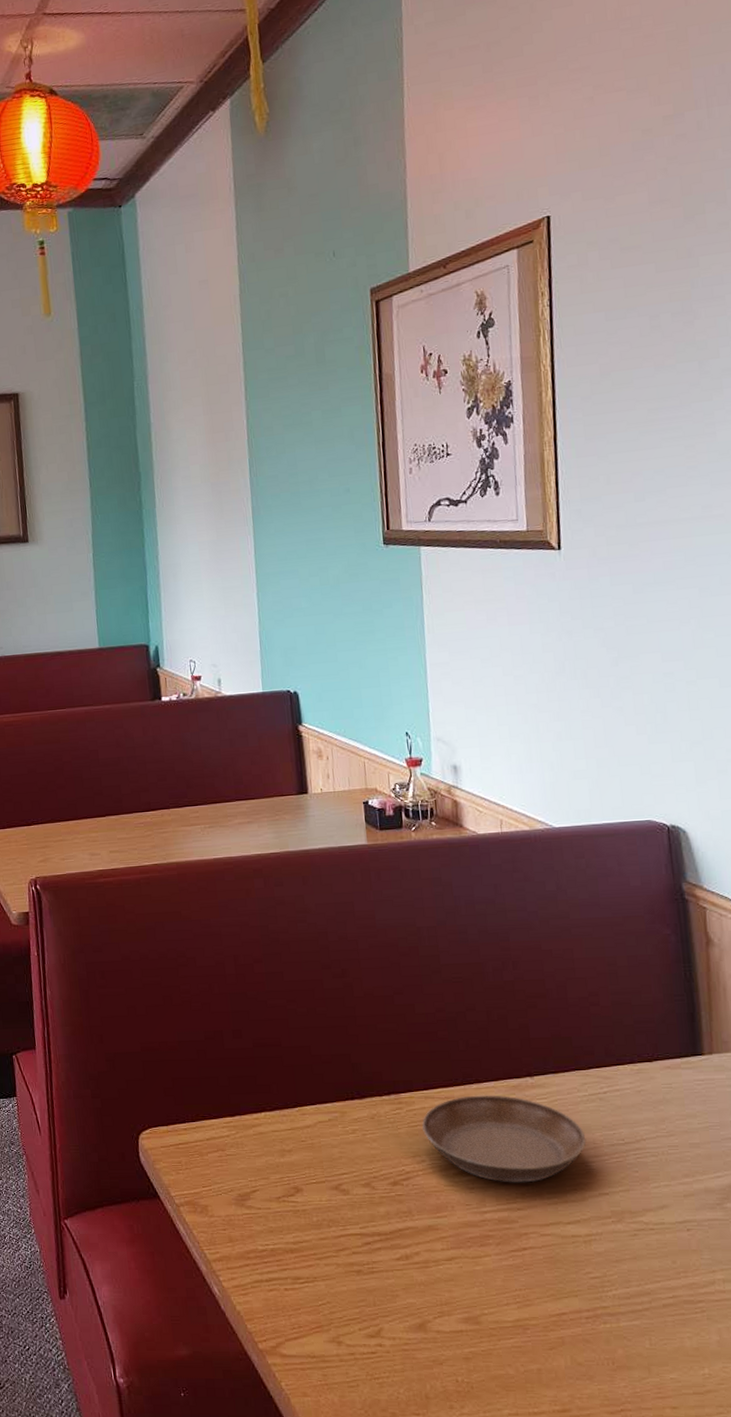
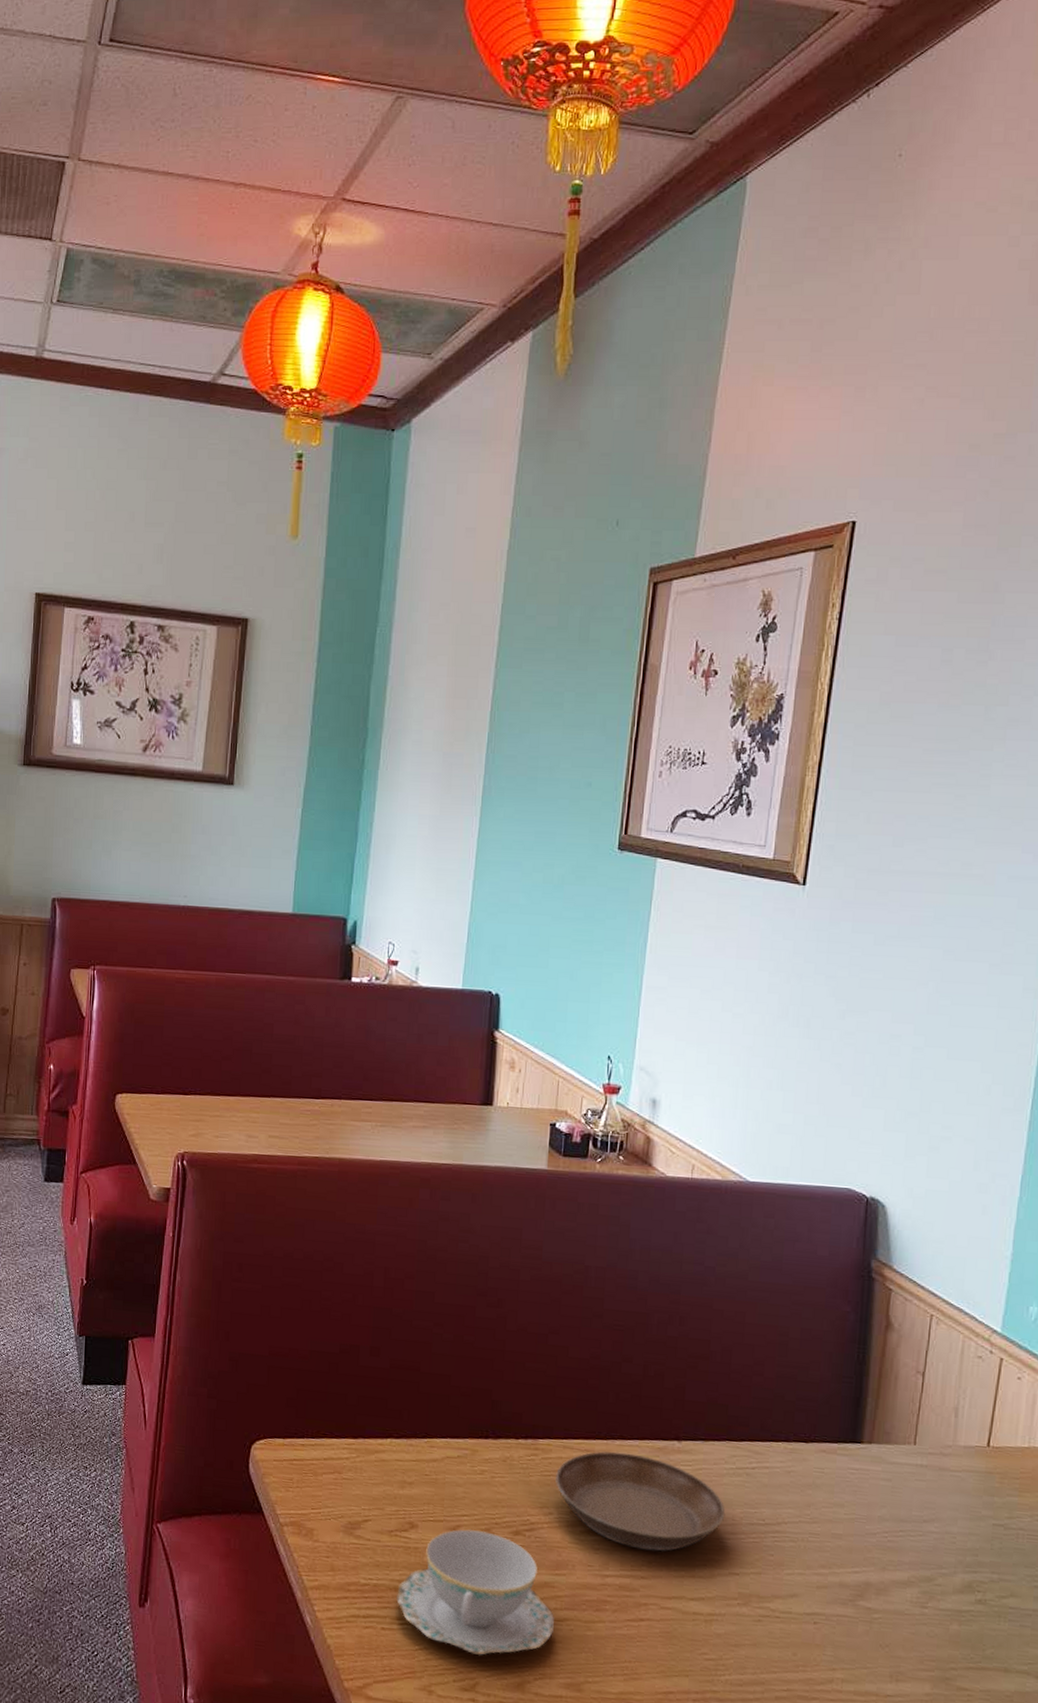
teacup: none [293,1186,444,1302] -> present [396,1529,554,1655]

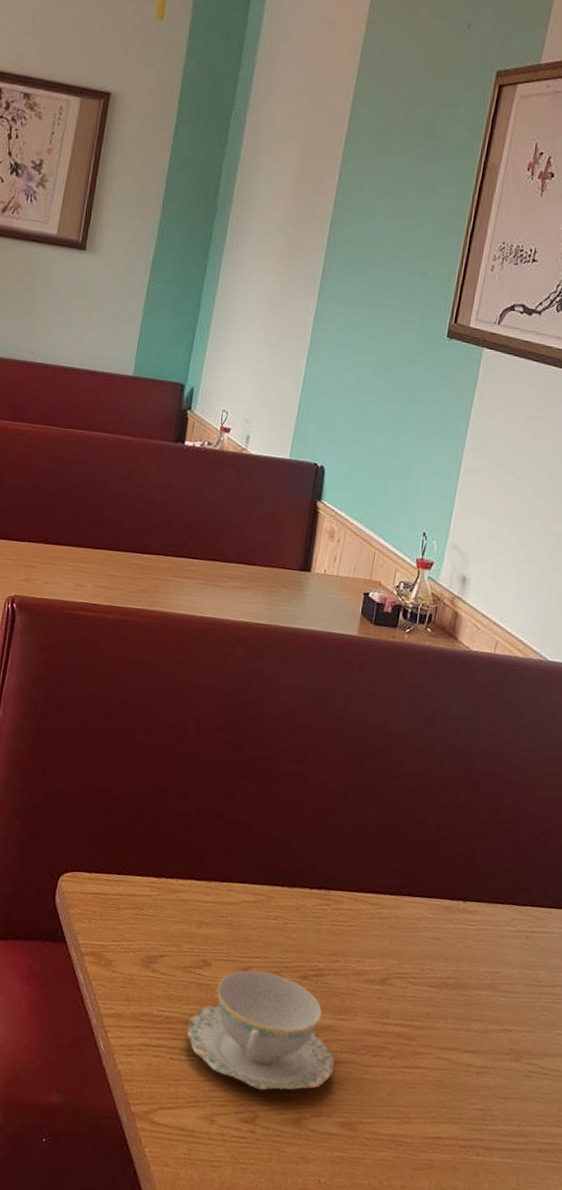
saucer: present [554,1451,725,1552] -> none [344,905,504,1005]

